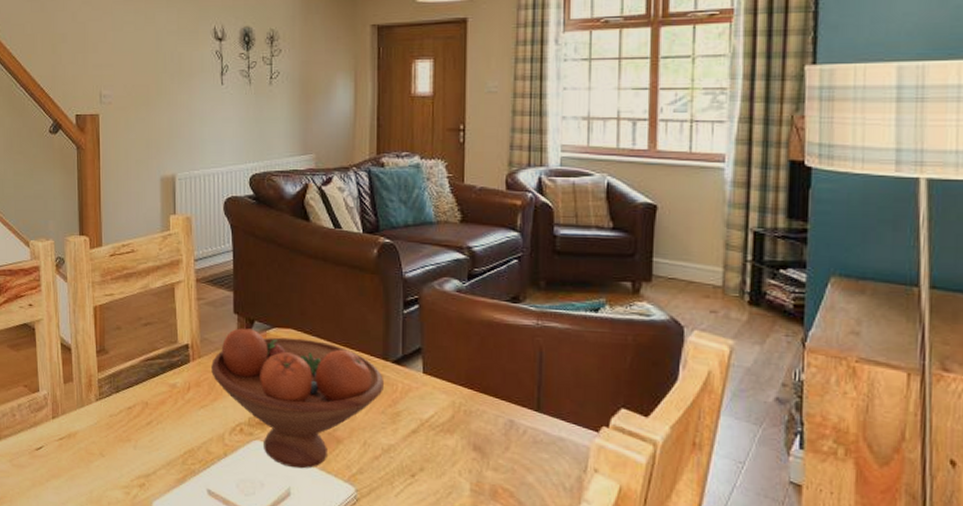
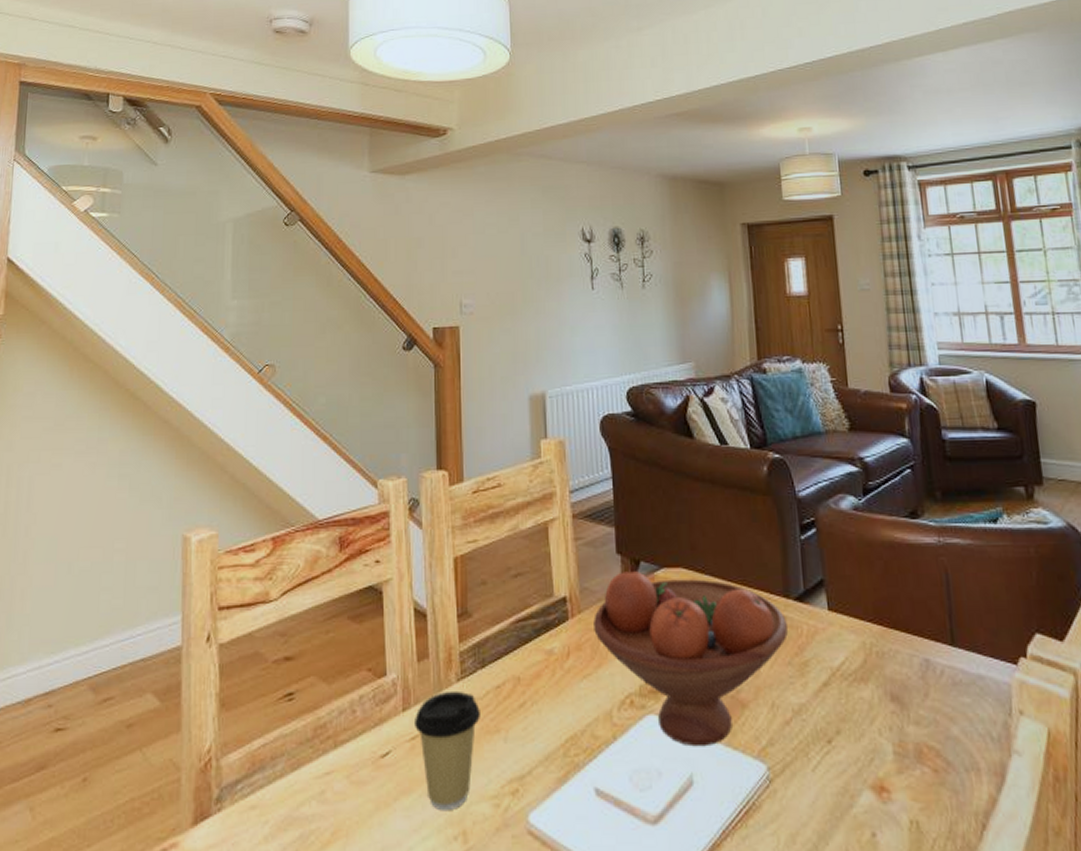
coffee cup: none [62,407,115,493] -> present [415,690,480,811]

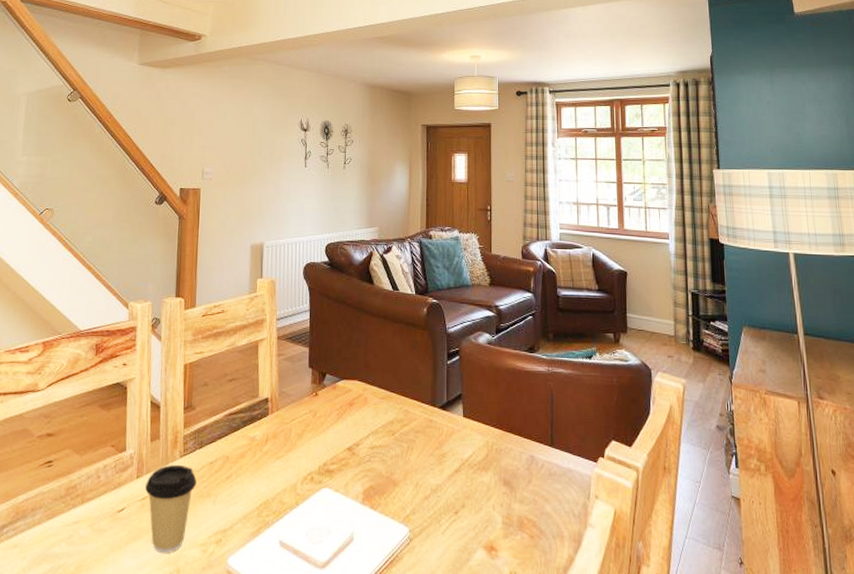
fruit bowl: present [593,571,789,747] -> none [287,381,433,513]

